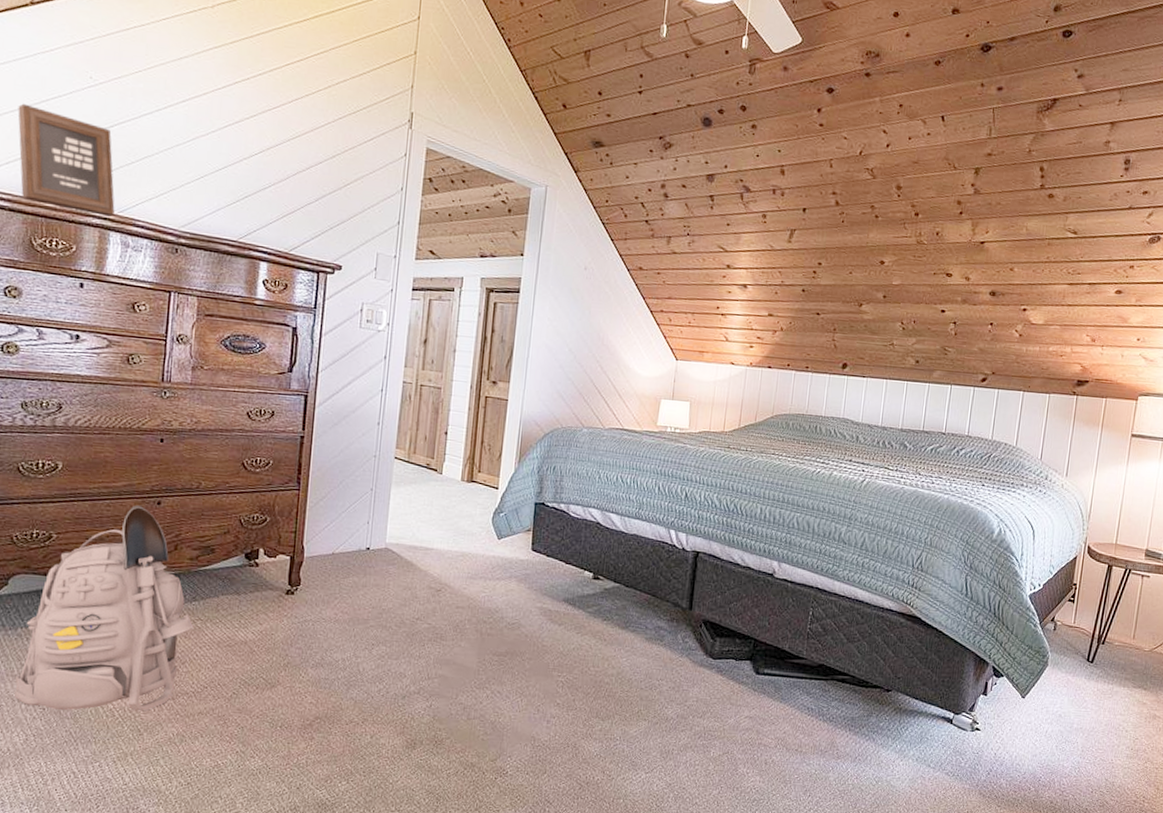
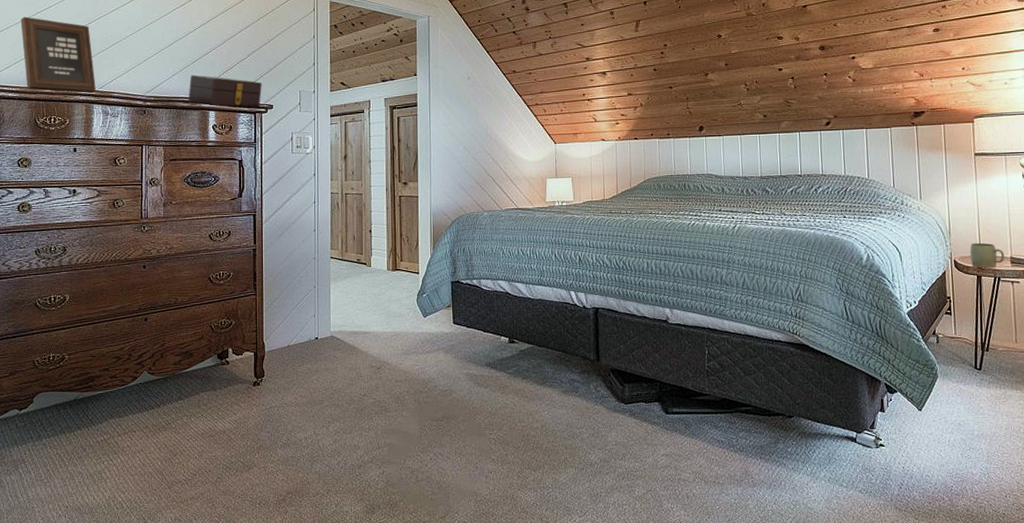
backpack: present [15,505,194,711] -> none [43,324,181,507]
jewelry box: none [234,212,331,268] -> present [188,74,262,109]
mug: none [1105,529,1141,558] -> present [970,242,1005,268]

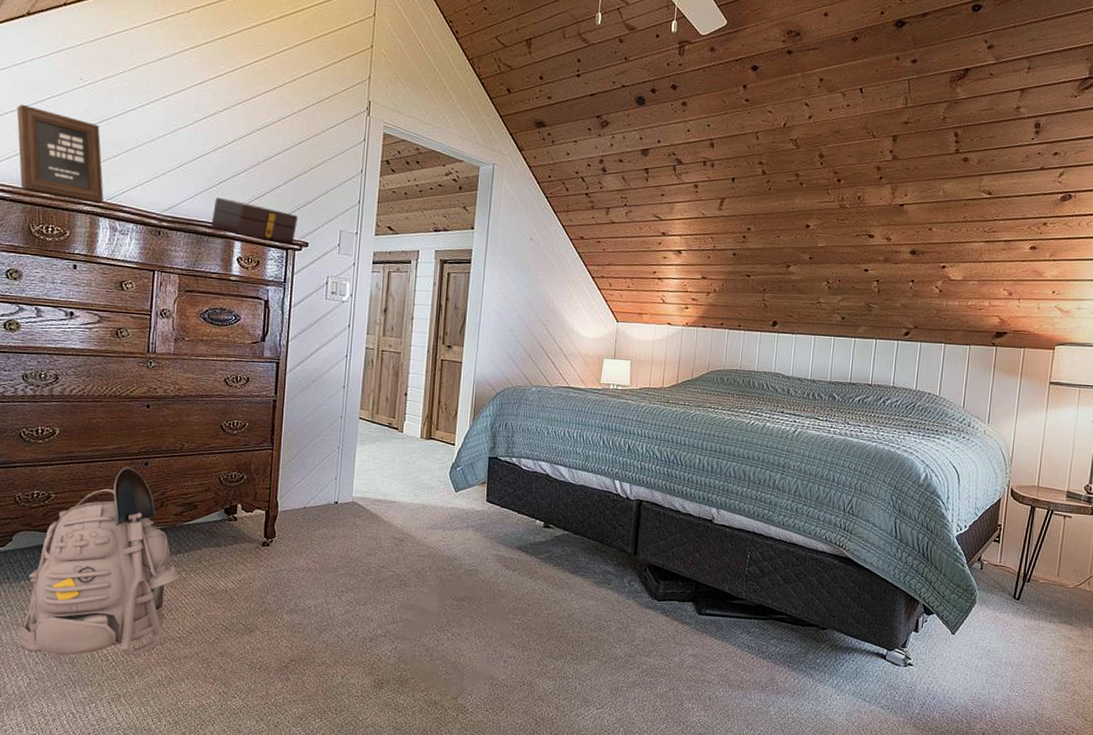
backpack: none [43,324,181,507] -> present [19,466,179,656]
mug: present [970,242,1005,268] -> none [1027,473,1062,500]

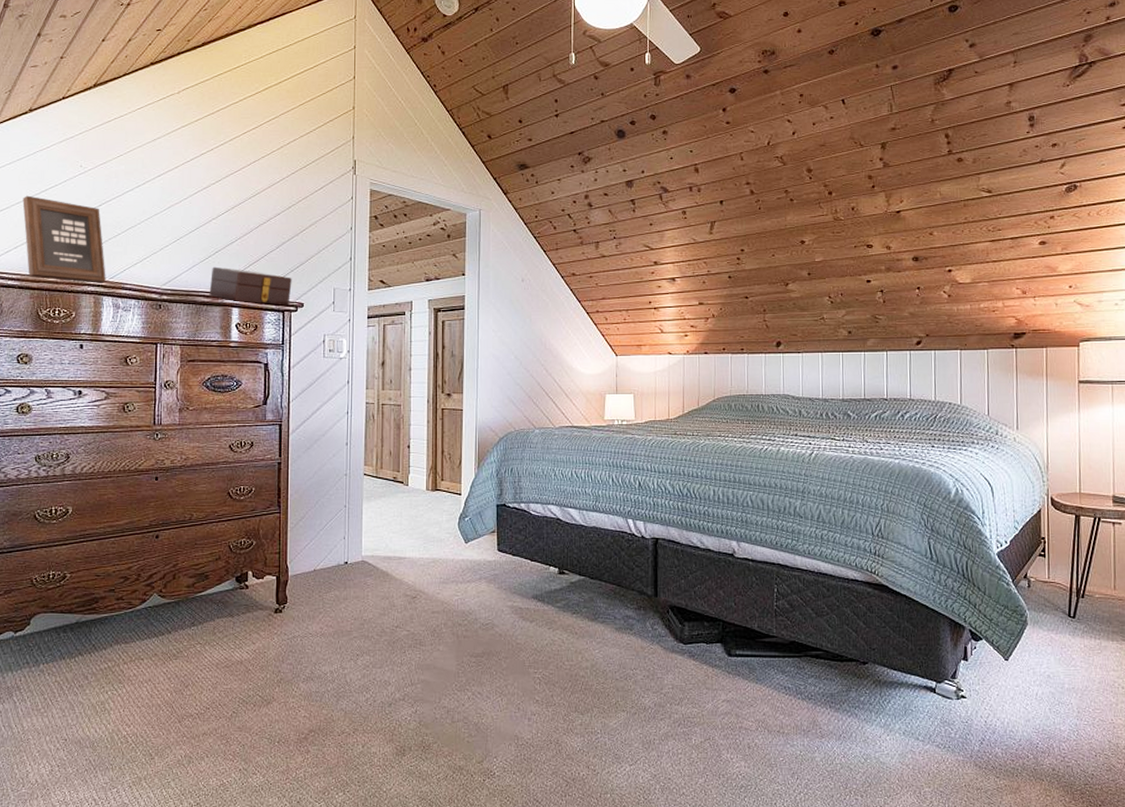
backpack: present [19,466,179,656] -> none [40,541,194,740]

